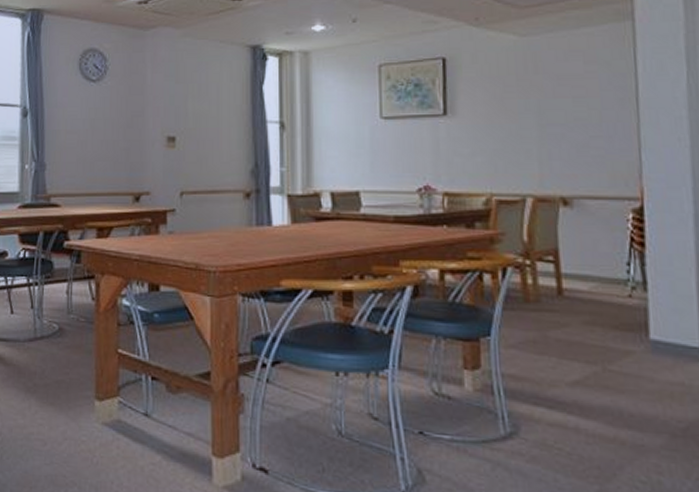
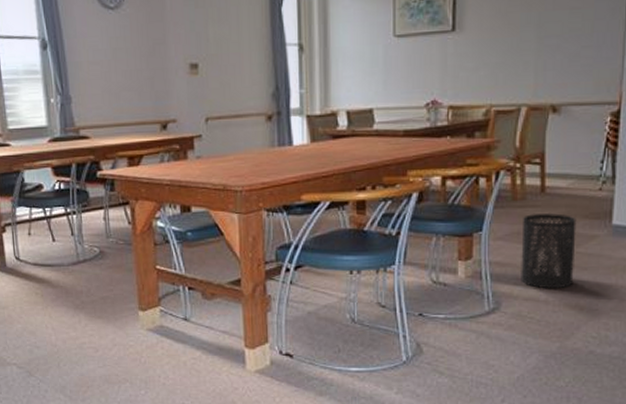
trash can: none [539,319,609,415] -> present [521,212,577,289]

